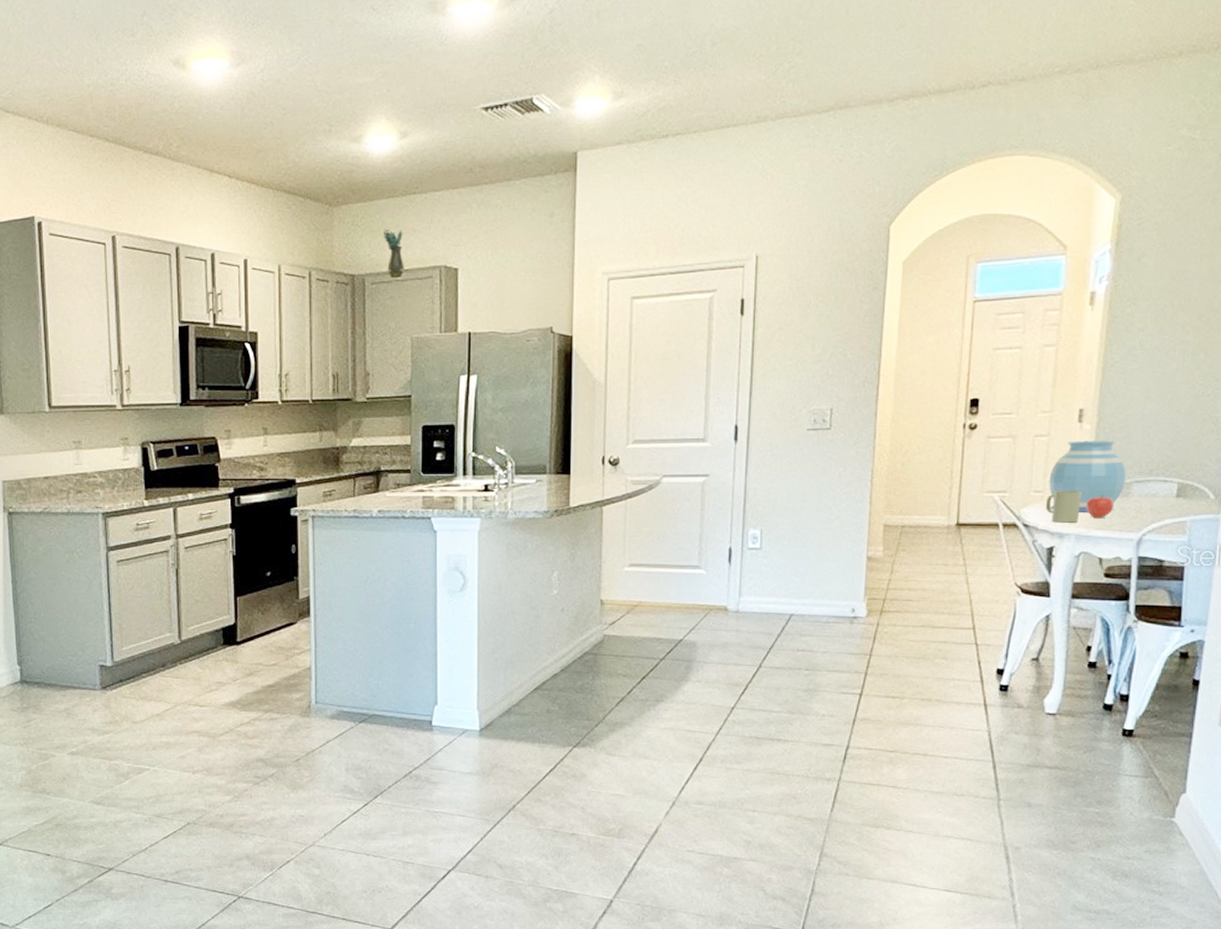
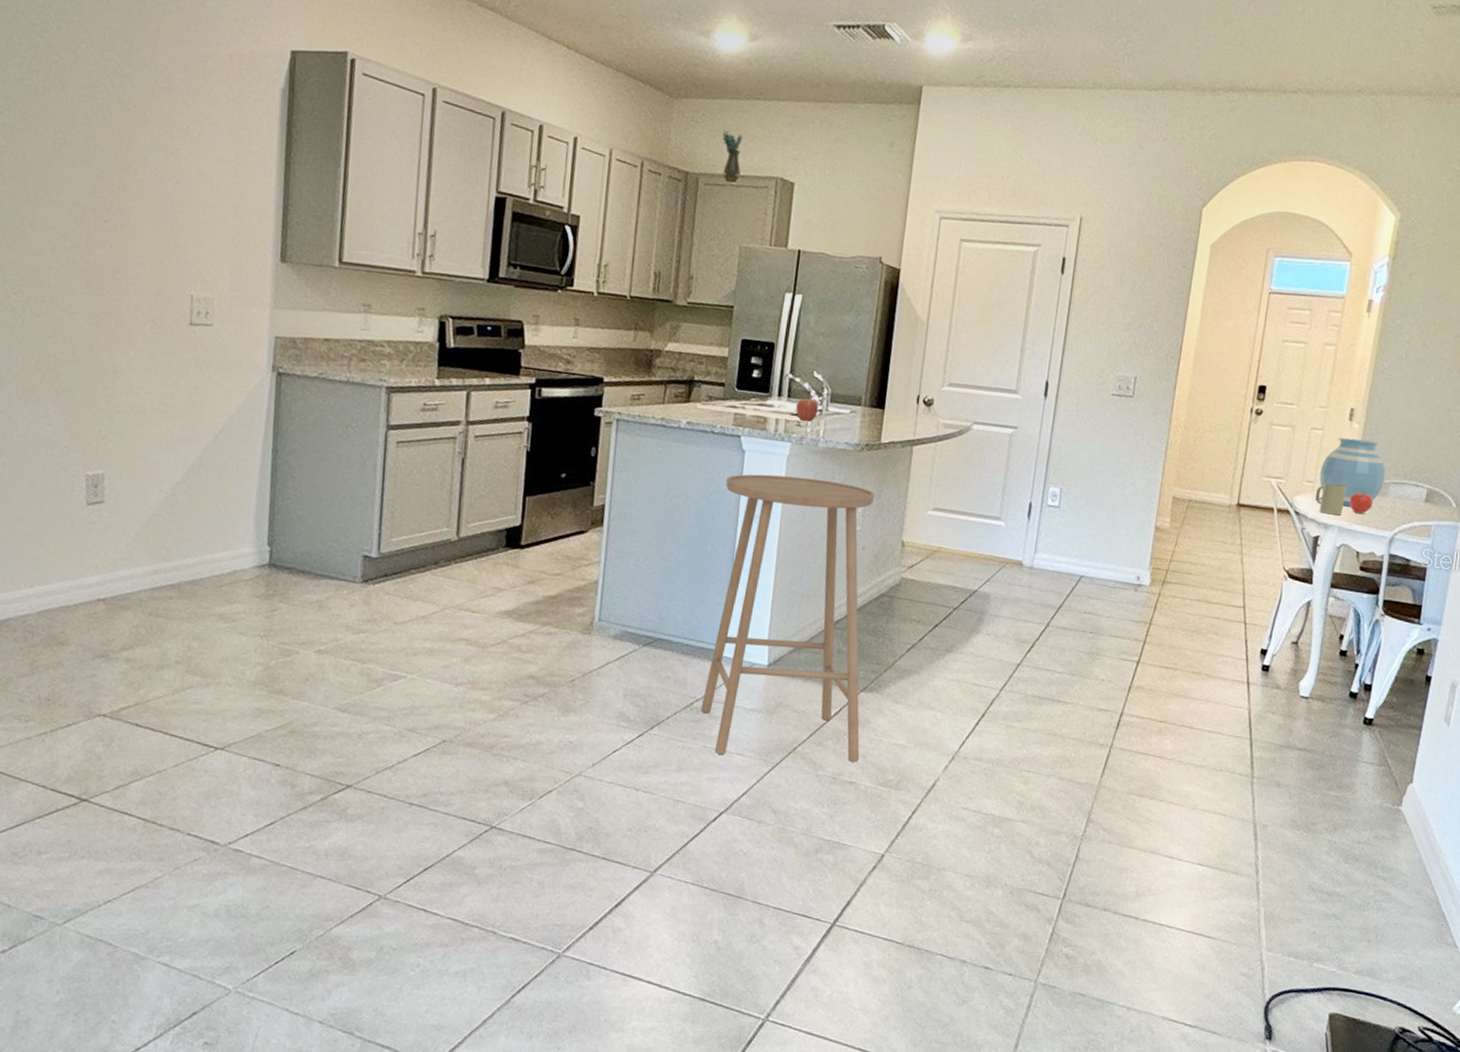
stool: none [419,549,579,817] -> present [700,474,875,762]
fruit: none [482,471,504,497] -> present [796,396,819,423]

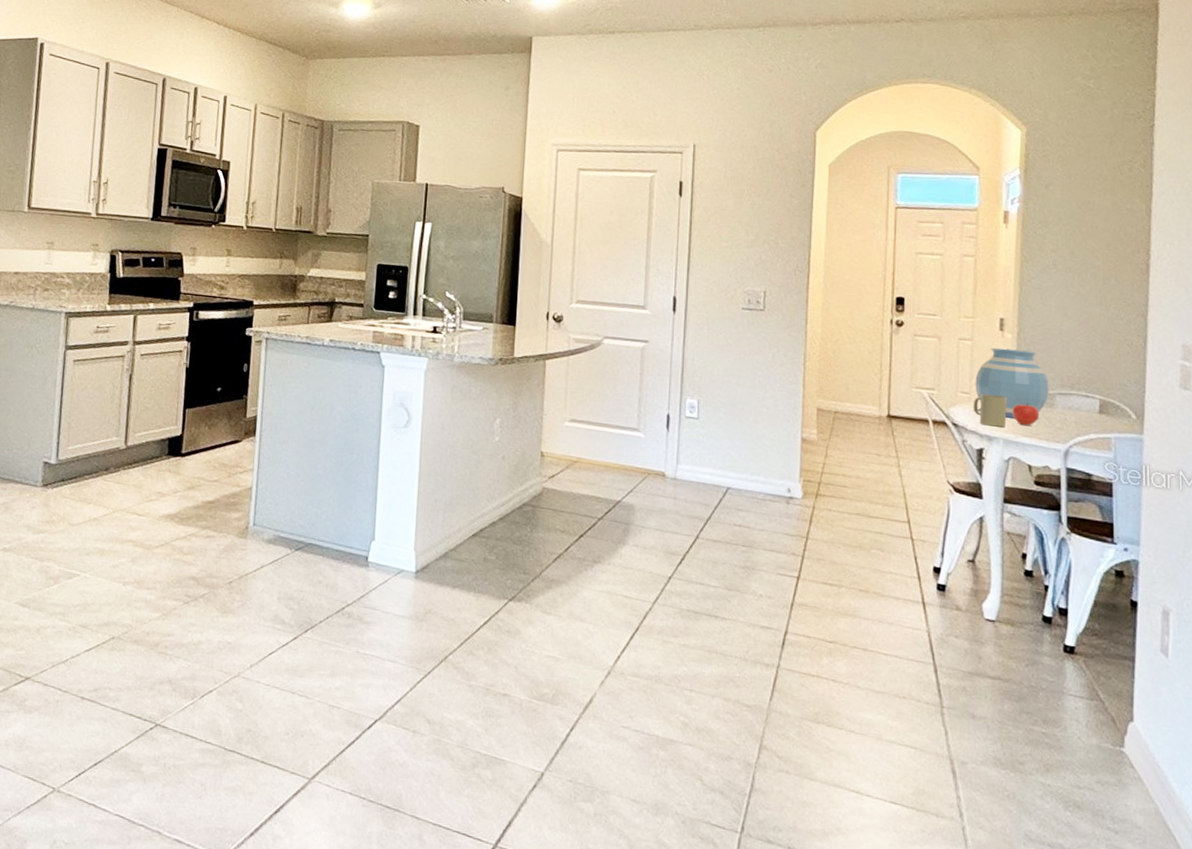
stool: present [700,474,875,762] -> none [352,387,512,674]
vase: present [723,130,743,183] -> none [353,83,371,128]
fruit: present [796,396,819,423] -> none [431,315,452,339]

